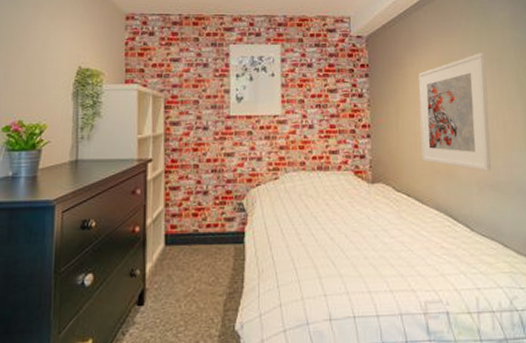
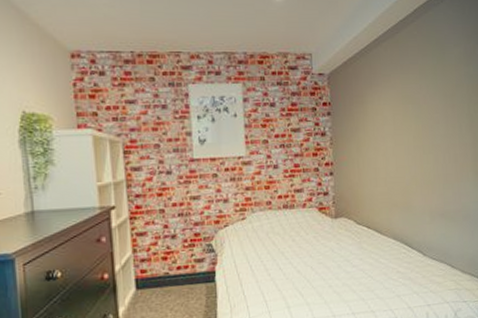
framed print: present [418,53,492,171] -> none [378,89,443,202]

